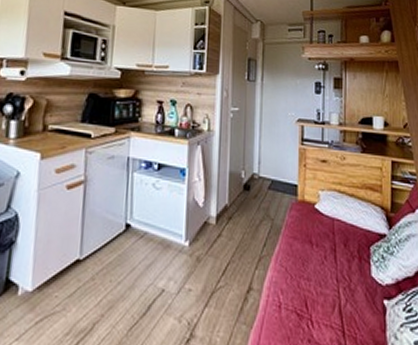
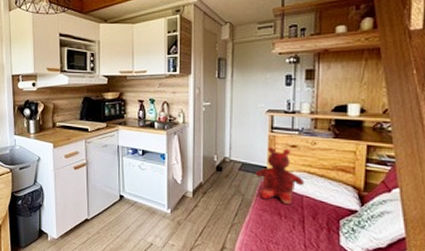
teddy bear: none [285,161,336,231] -> present [255,146,305,205]

